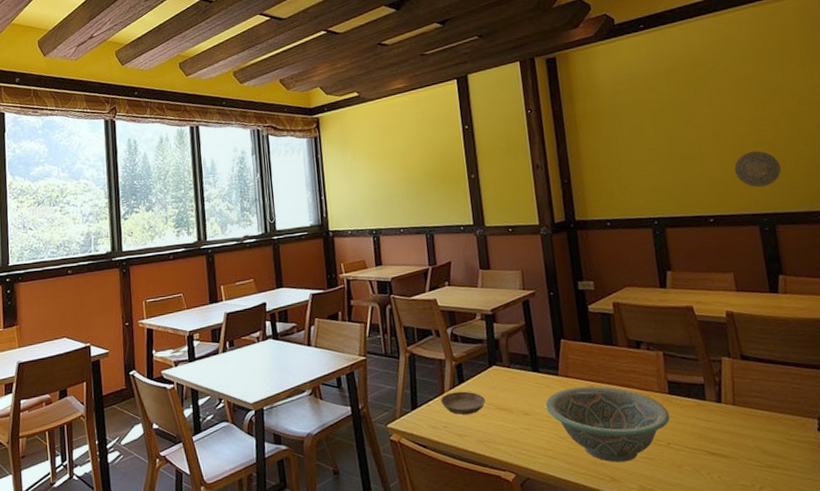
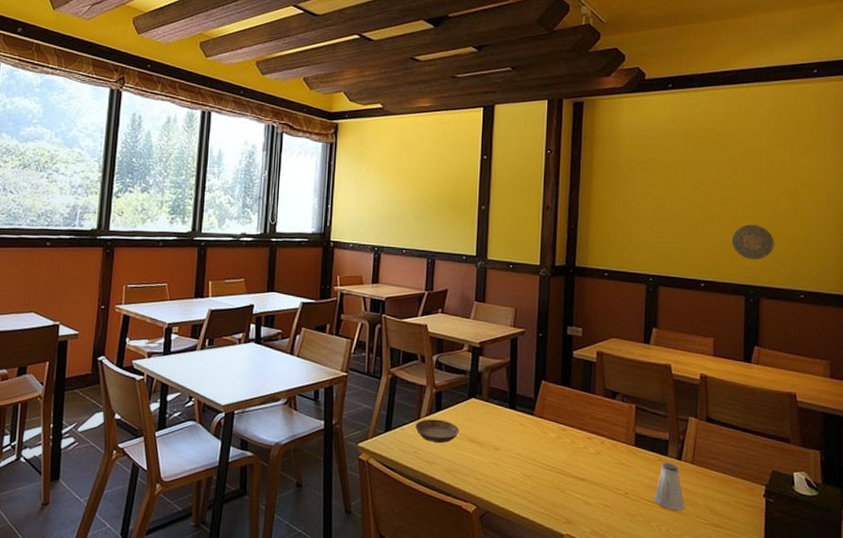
decorative bowl: present [545,386,670,463] -> none [517,429,632,506]
saltshaker: none [699,406,734,456] -> present [654,462,685,511]

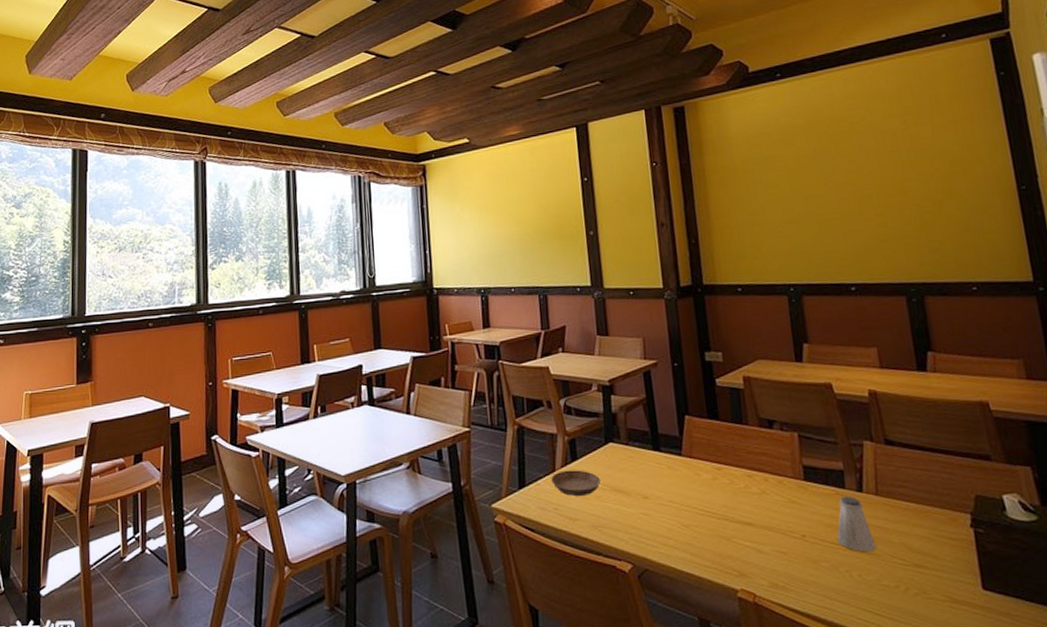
decorative plate: present [731,224,774,260] -> none [878,214,931,255]

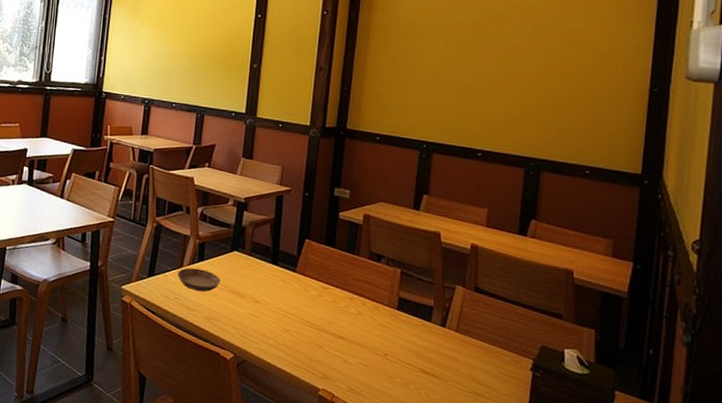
saltshaker: present [837,495,876,552] -> none [414,327,446,377]

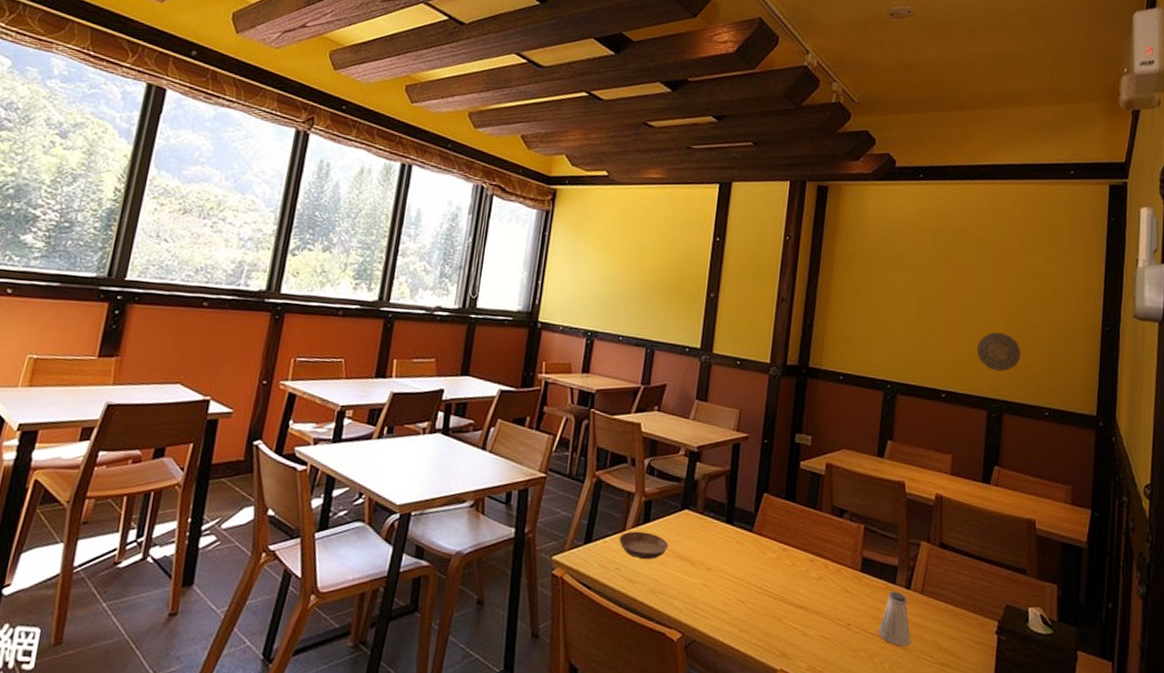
saltshaker: none [414,327,446,377] -> present [878,591,911,647]
decorative plate: none [514,95,561,133] -> present [976,332,1021,372]

